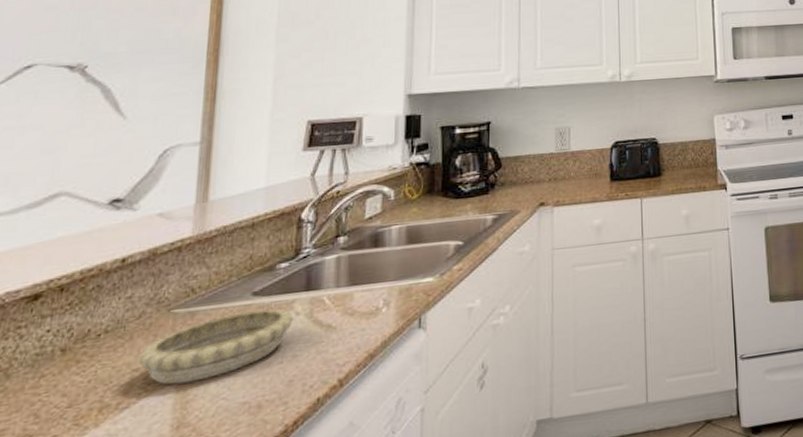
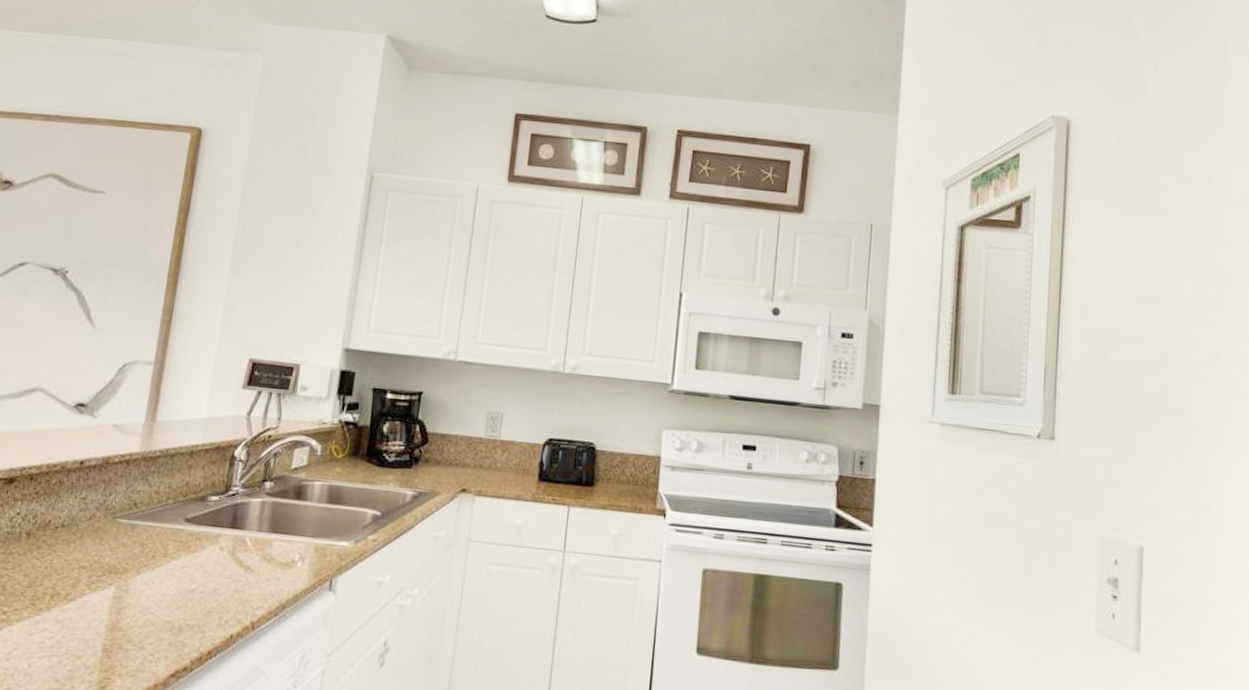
decorative bowl: present [138,309,294,385] -> none [85,535,218,591]

